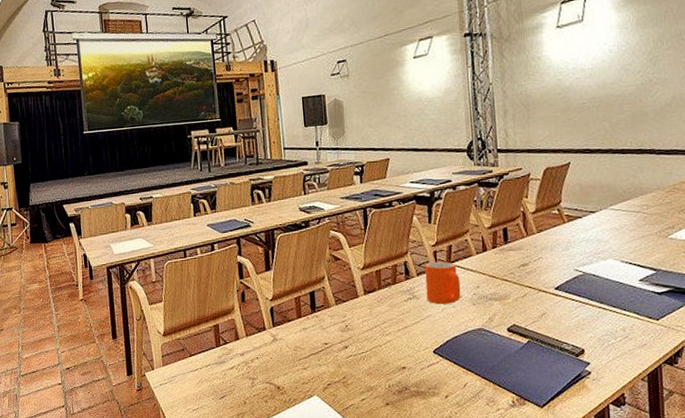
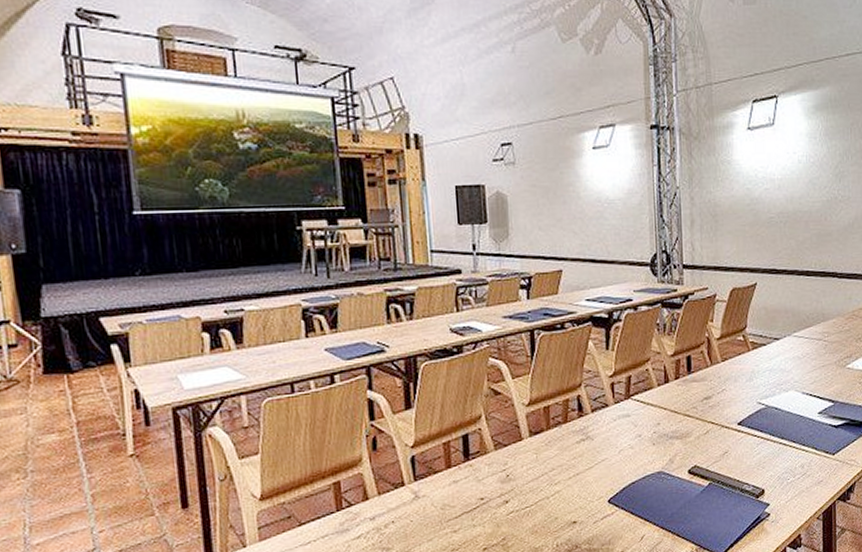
mug: present [424,261,461,305] -> none [600,395,640,446]

